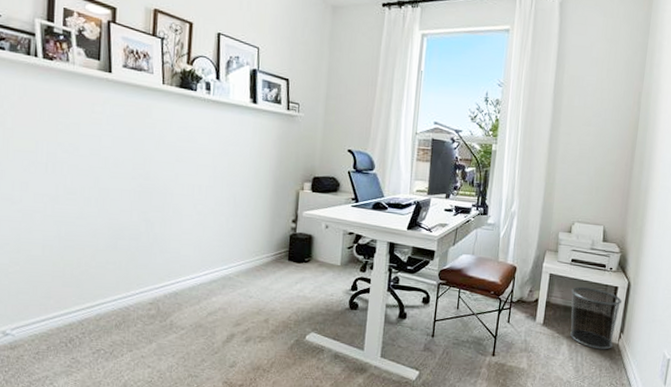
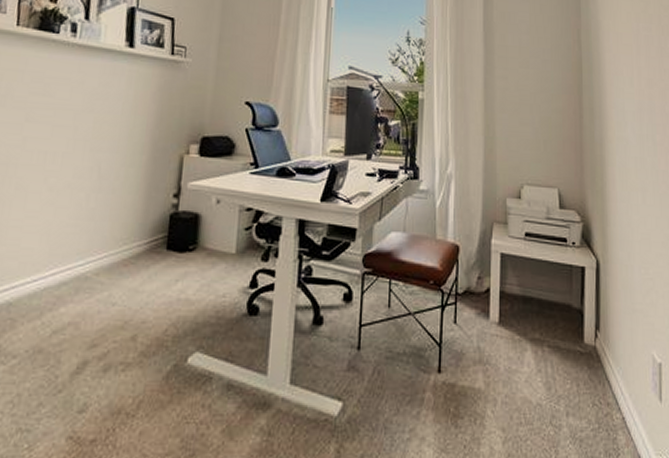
waste bin: present [570,286,623,350] -> none [528,268,593,355]

